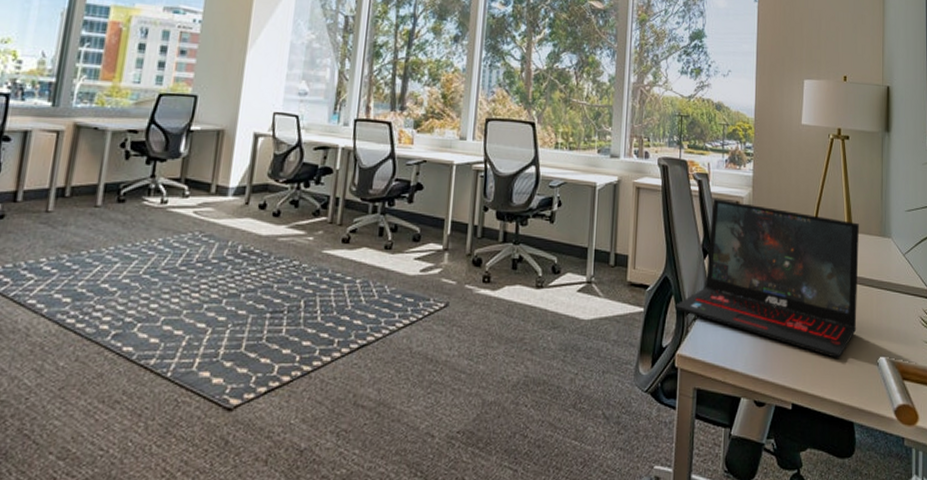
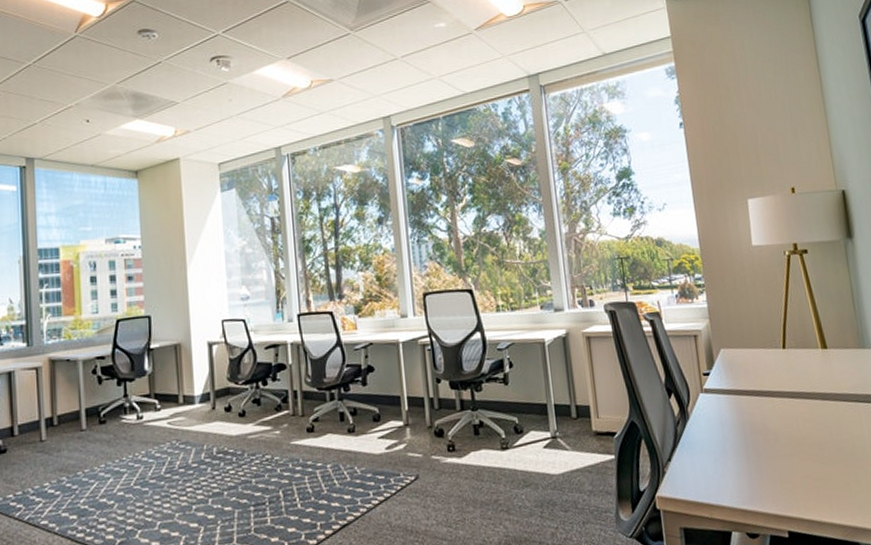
laptop: present [674,199,859,358] -> none [646,335,848,480]

